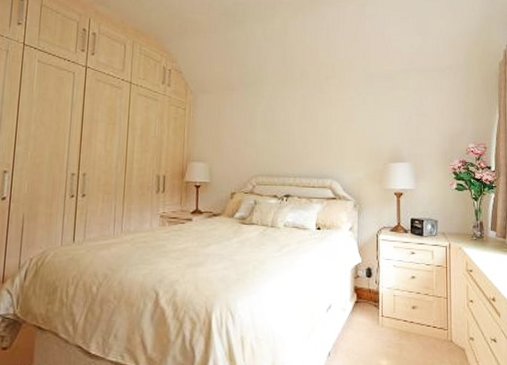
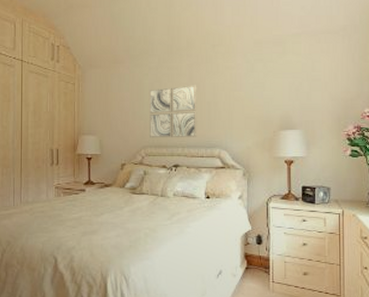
wall art: none [261,115,310,168] -> present [150,85,197,138]

